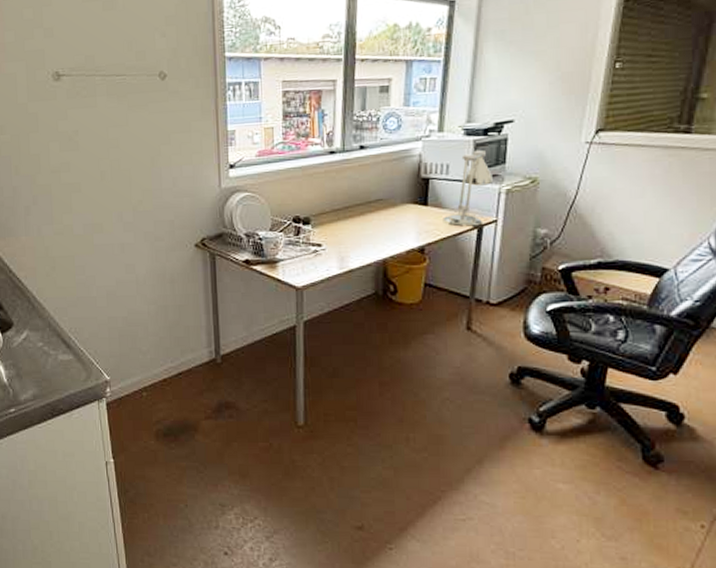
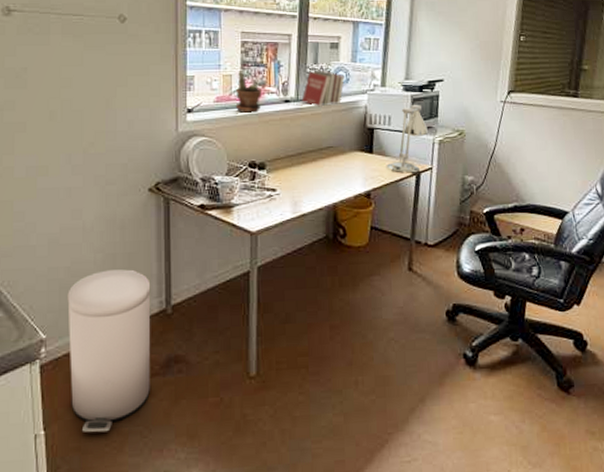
pedal bin: none [126,320,205,466] -> present [67,269,151,434]
potted plant: none [278,122,306,167] -> present [235,71,263,114]
books: none [348,116,397,158] -> present [301,69,346,107]

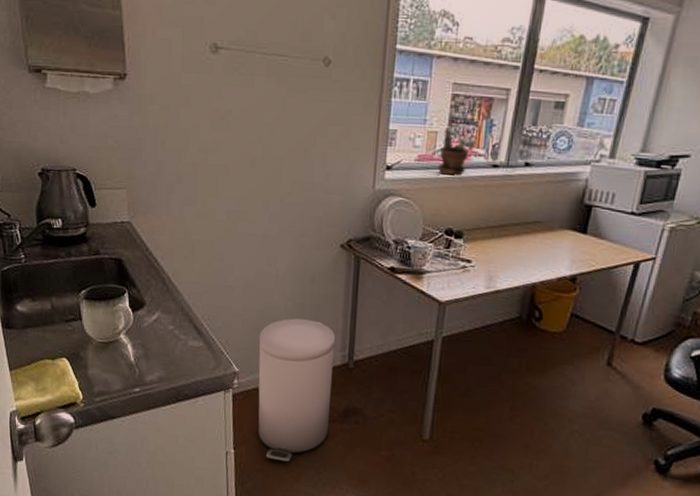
books: present [301,69,346,107] -> none [512,132,568,176]
desk lamp: present [386,104,429,174] -> none [599,181,660,262]

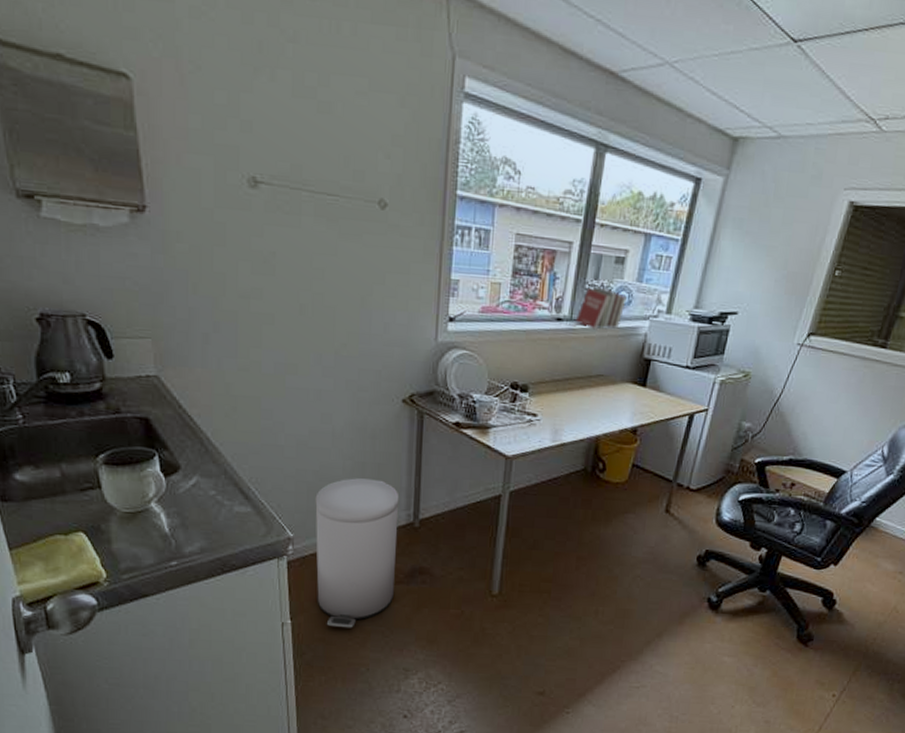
potted plant: present [437,128,470,177] -> none [502,279,534,330]
books: none [512,132,568,176] -> present [575,286,628,330]

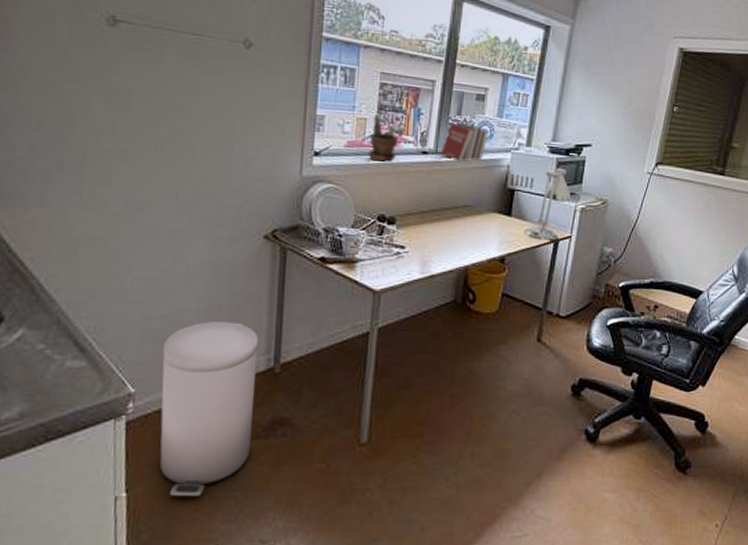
potted plant: none [502,279,534,330] -> present [368,115,399,163]
desk lamp: none [658,337,711,413] -> present [524,167,572,240]

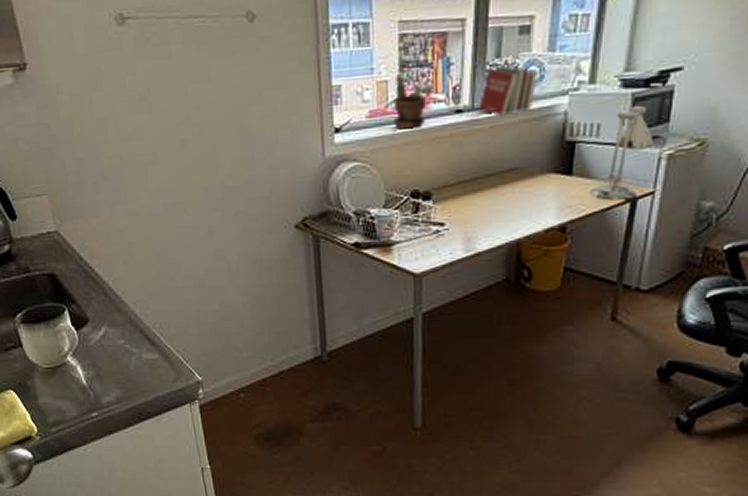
pedal bin: present [159,322,259,498] -> none [219,313,311,472]

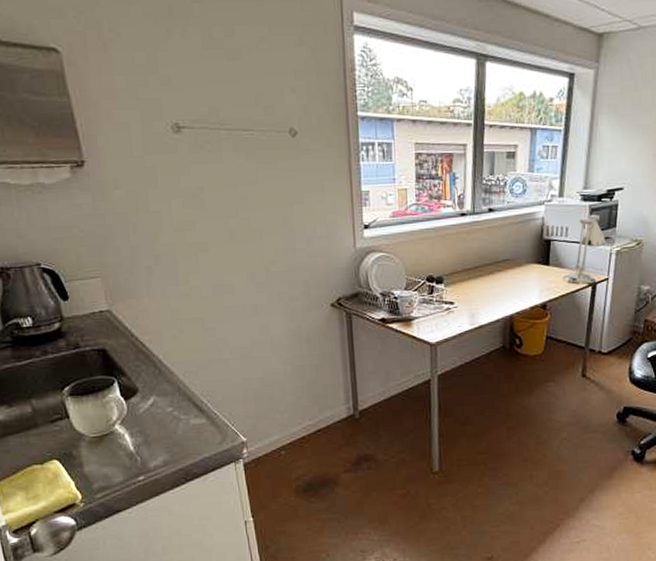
potted plant: present [393,74,427,130] -> none [411,184,439,228]
books: present [478,65,539,117] -> none [477,181,523,220]

